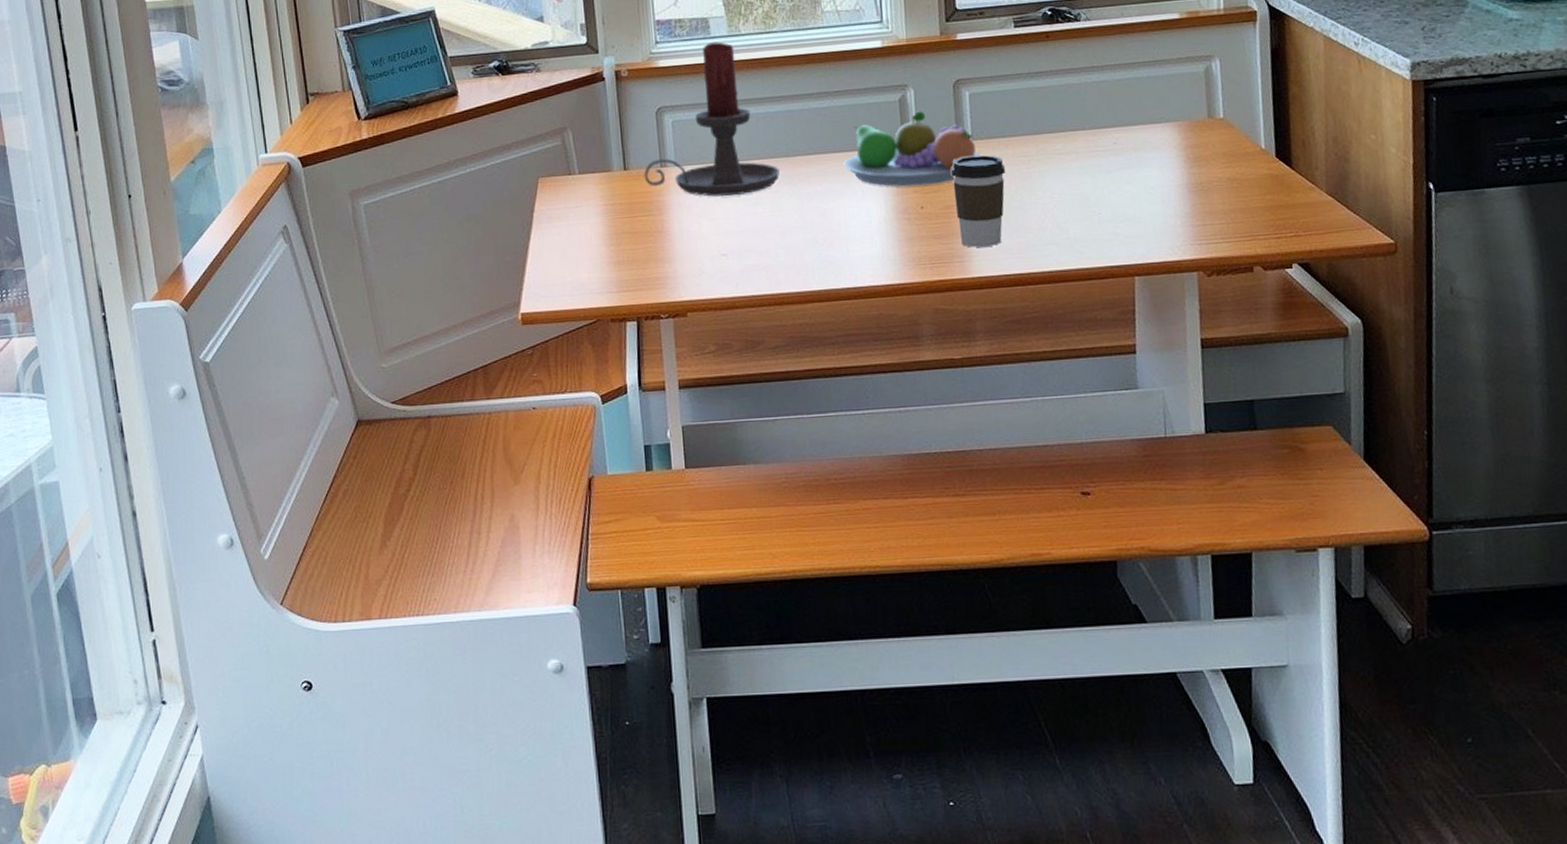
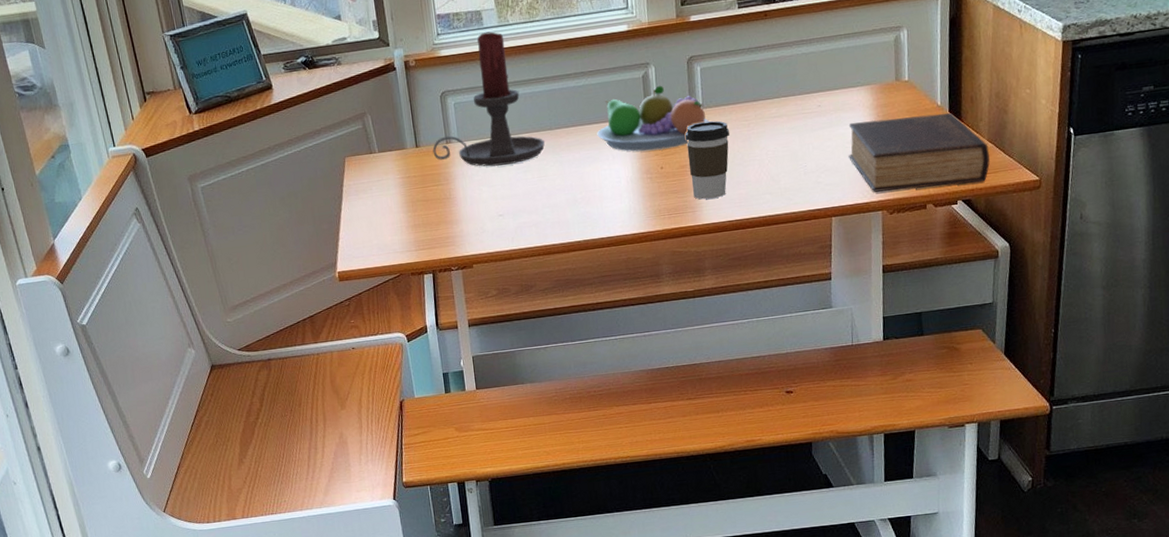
book: none [1152,158,1331,249] -> present [848,113,990,192]

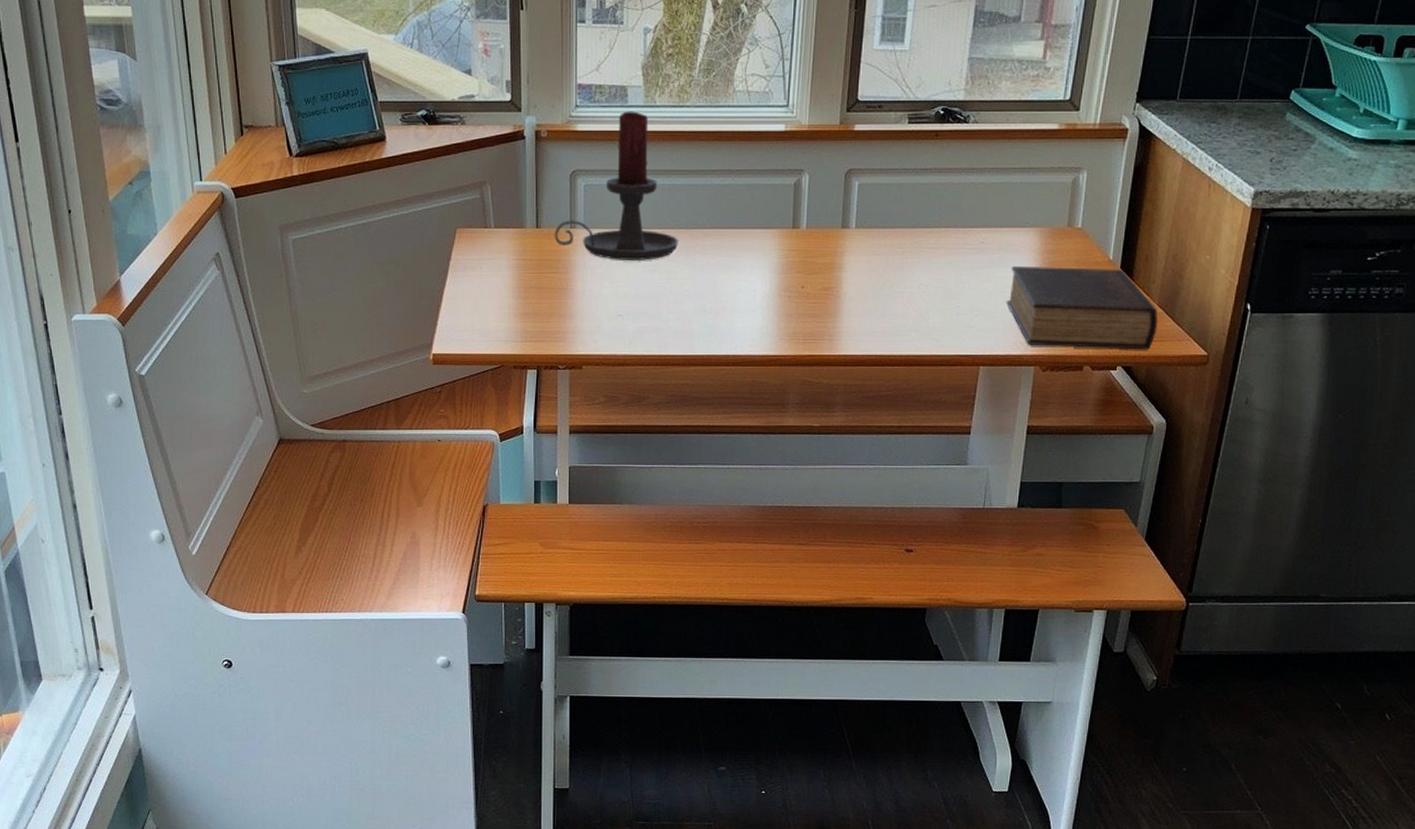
fruit bowl: present [597,85,709,151] -> none [737,196,861,267]
coffee cup: present [685,120,729,200] -> none [832,242,881,329]

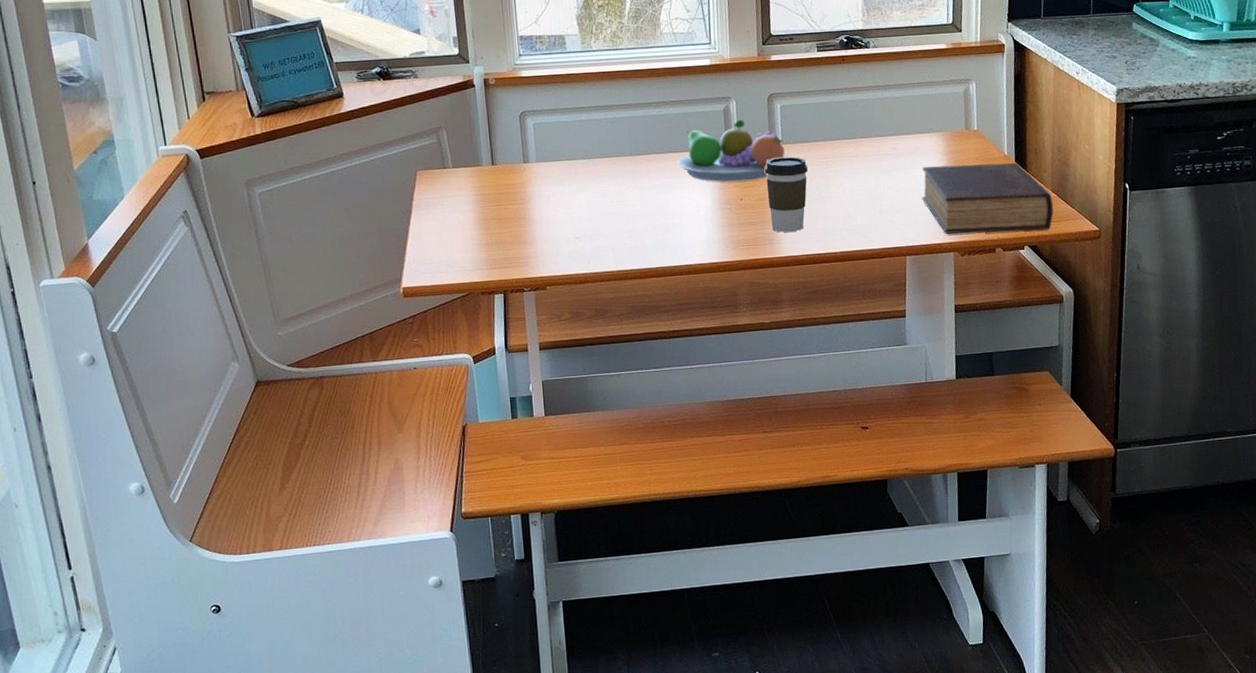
candle holder: present [554,111,678,260] -> none [509,56,625,189]
fruit bowl: none [737,196,861,267] -> present [677,119,788,182]
coffee cup: none [832,242,881,329] -> present [764,156,808,233]

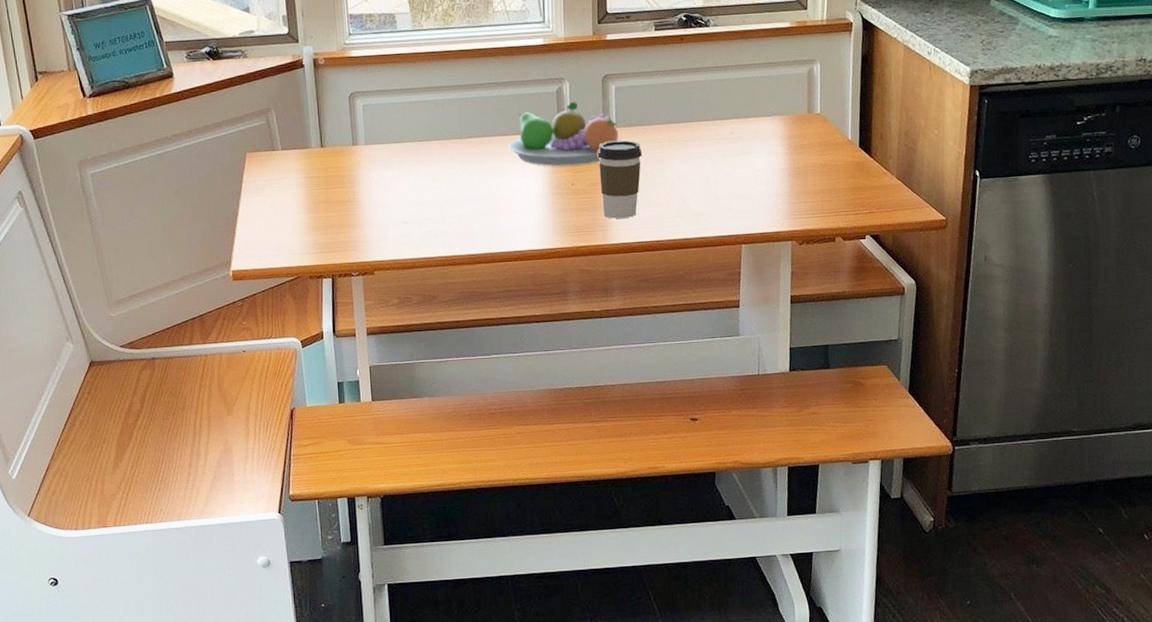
book: present [922,162,1054,234] -> none [760,148,898,222]

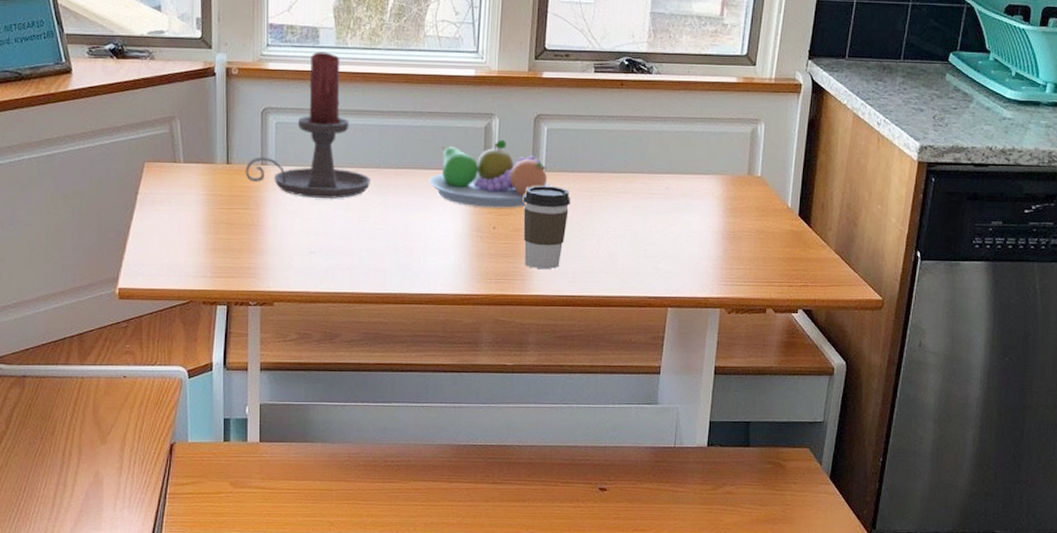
candle holder: none [338,35,454,172] -> present [245,51,370,198]

